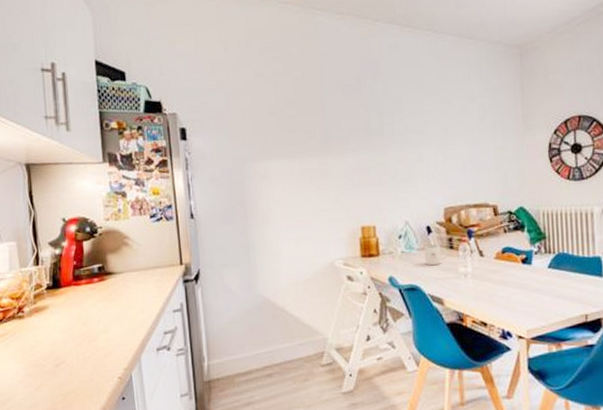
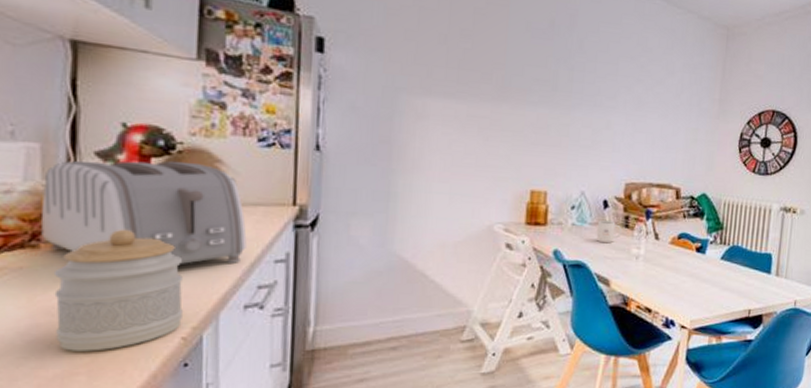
toaster: none [21,241,153,320] -> present [41,160,247,264]
jar: none [34,297,117,393] -> present [53,229,183,352]

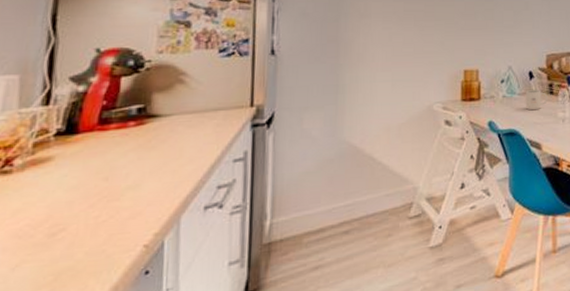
toaster: present [41,160,247,264] -> none [14,77,208,174]
jar: present [53,229,183,352] -> none [21,145,148,272]

